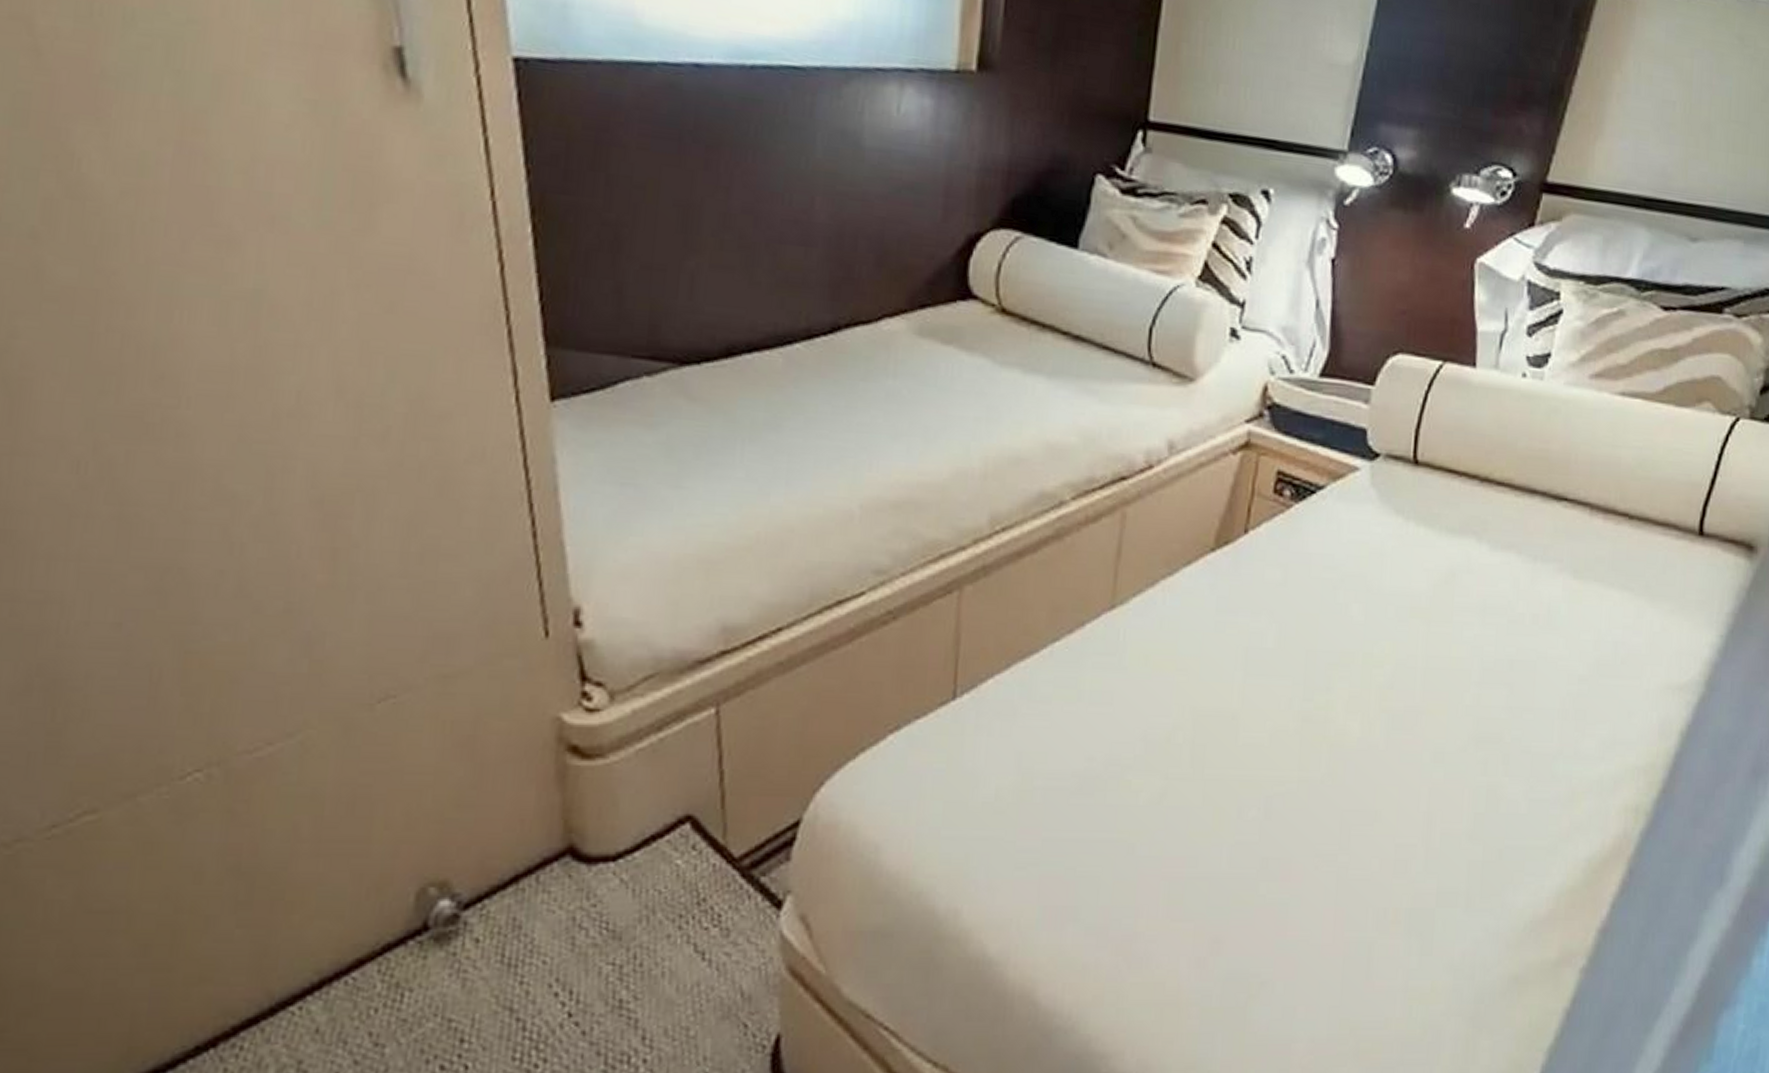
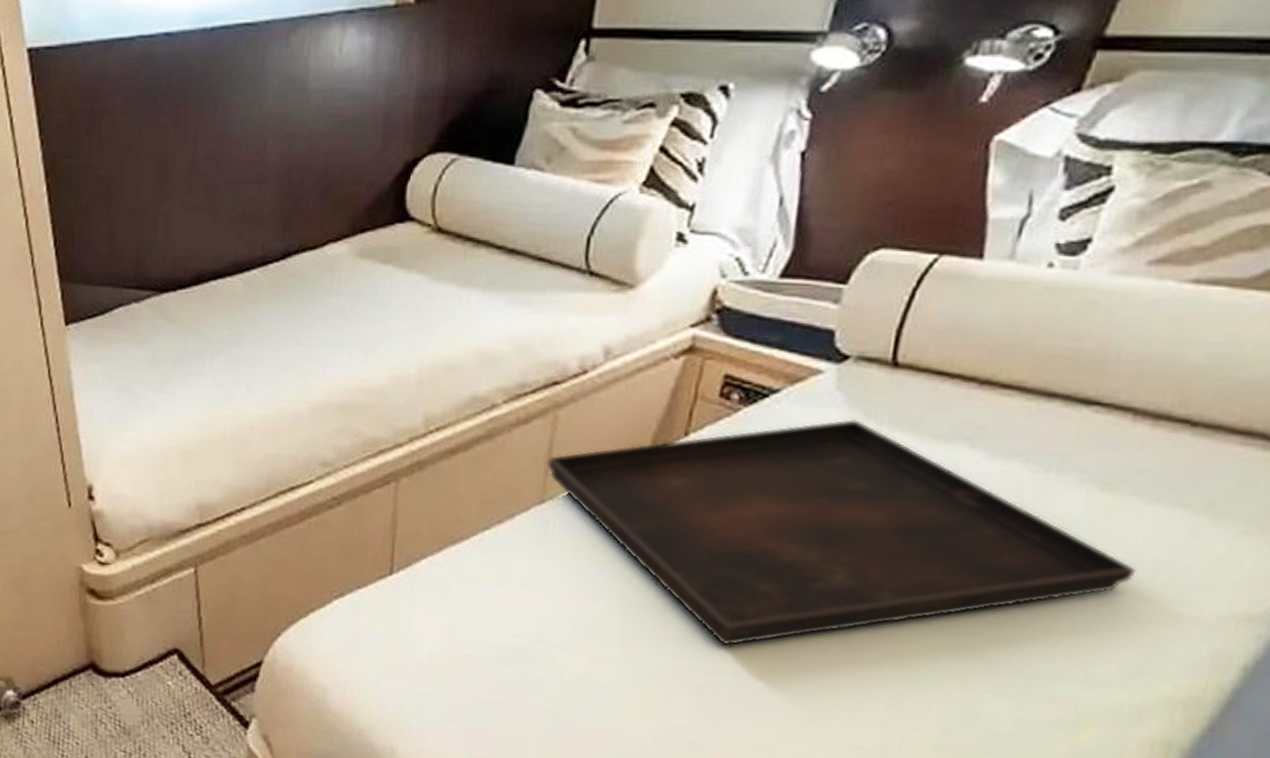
serving tray: none [1115,515,1603,750] -> present [546,419,1137,645]

